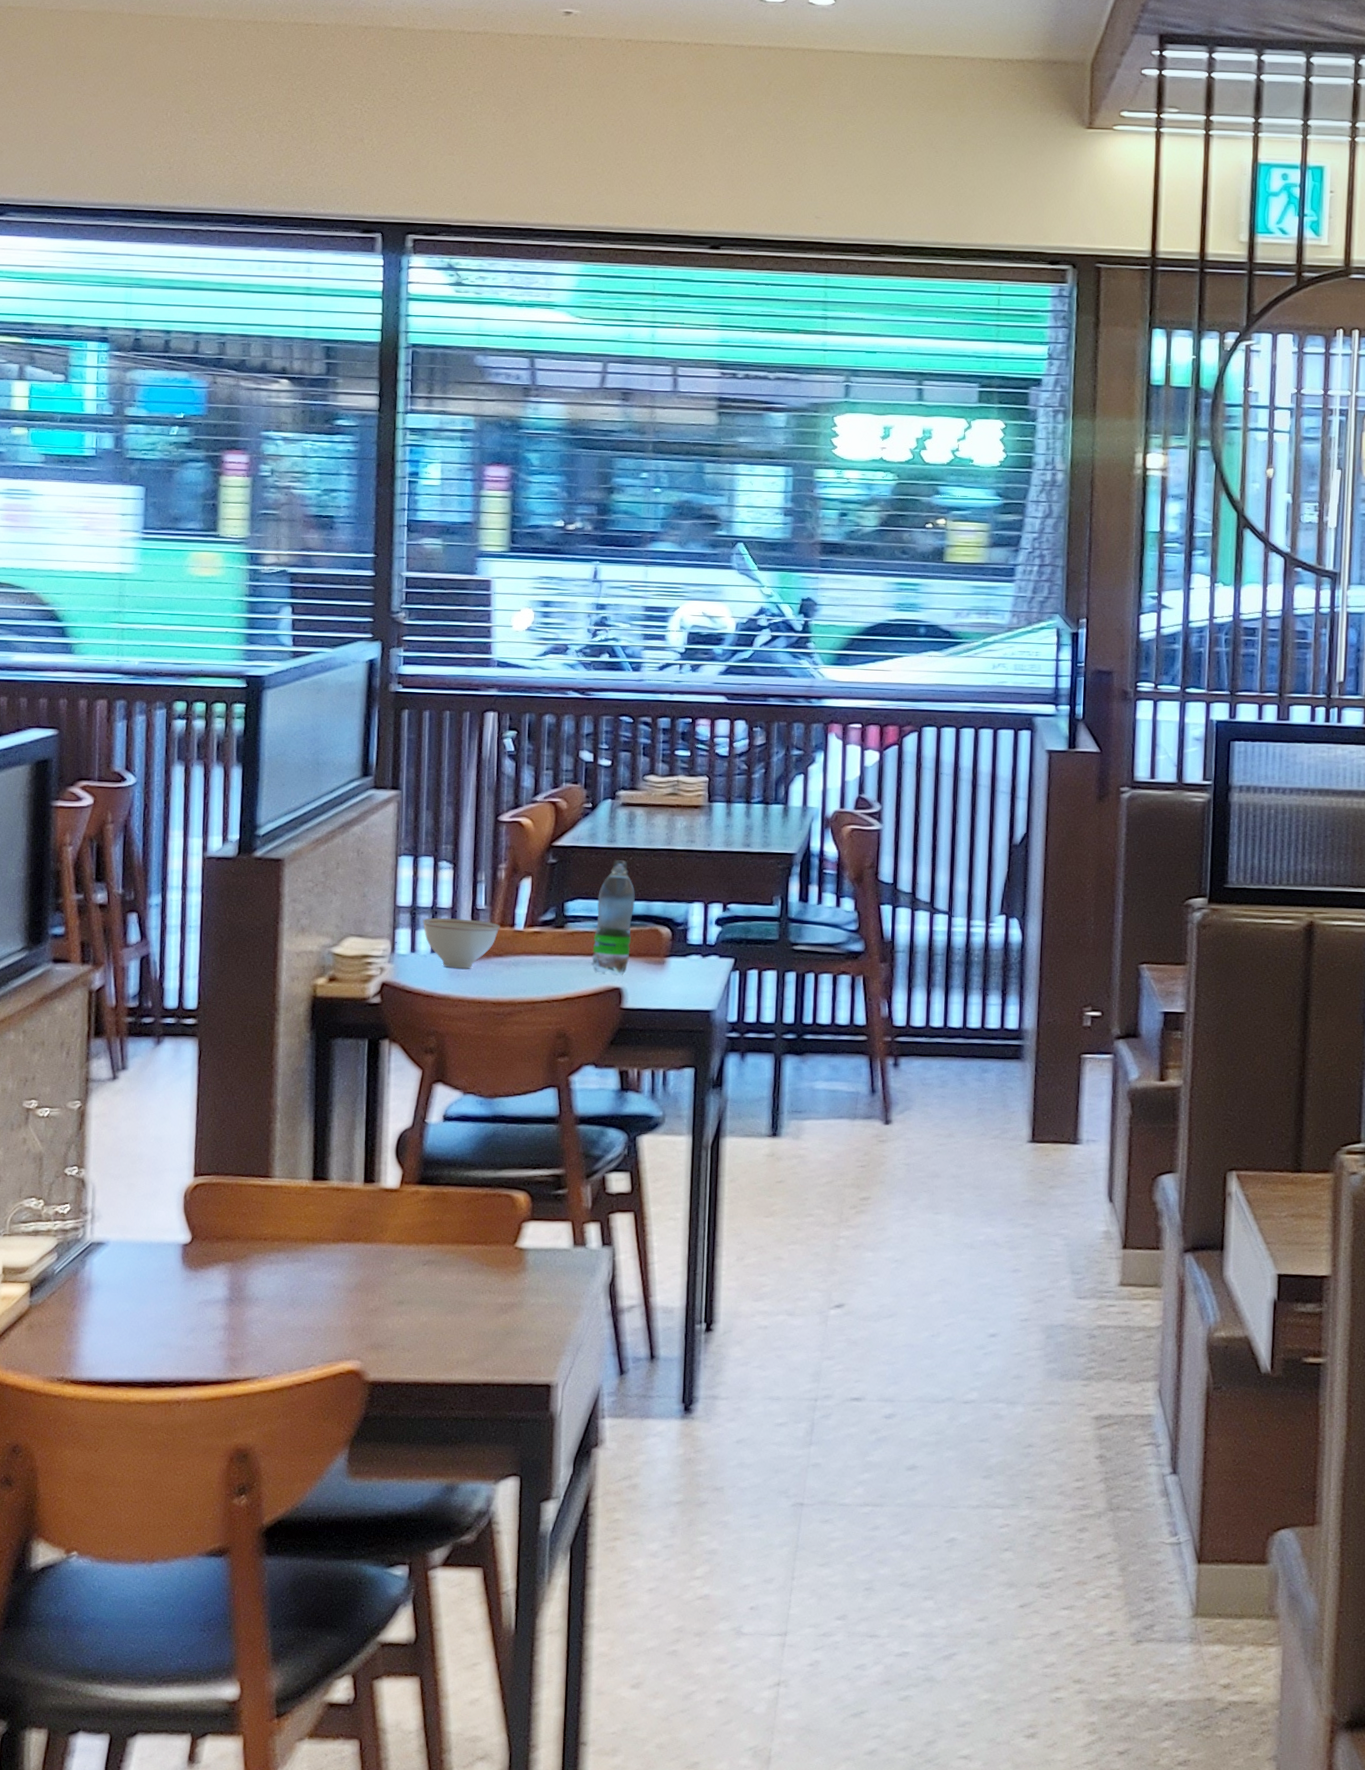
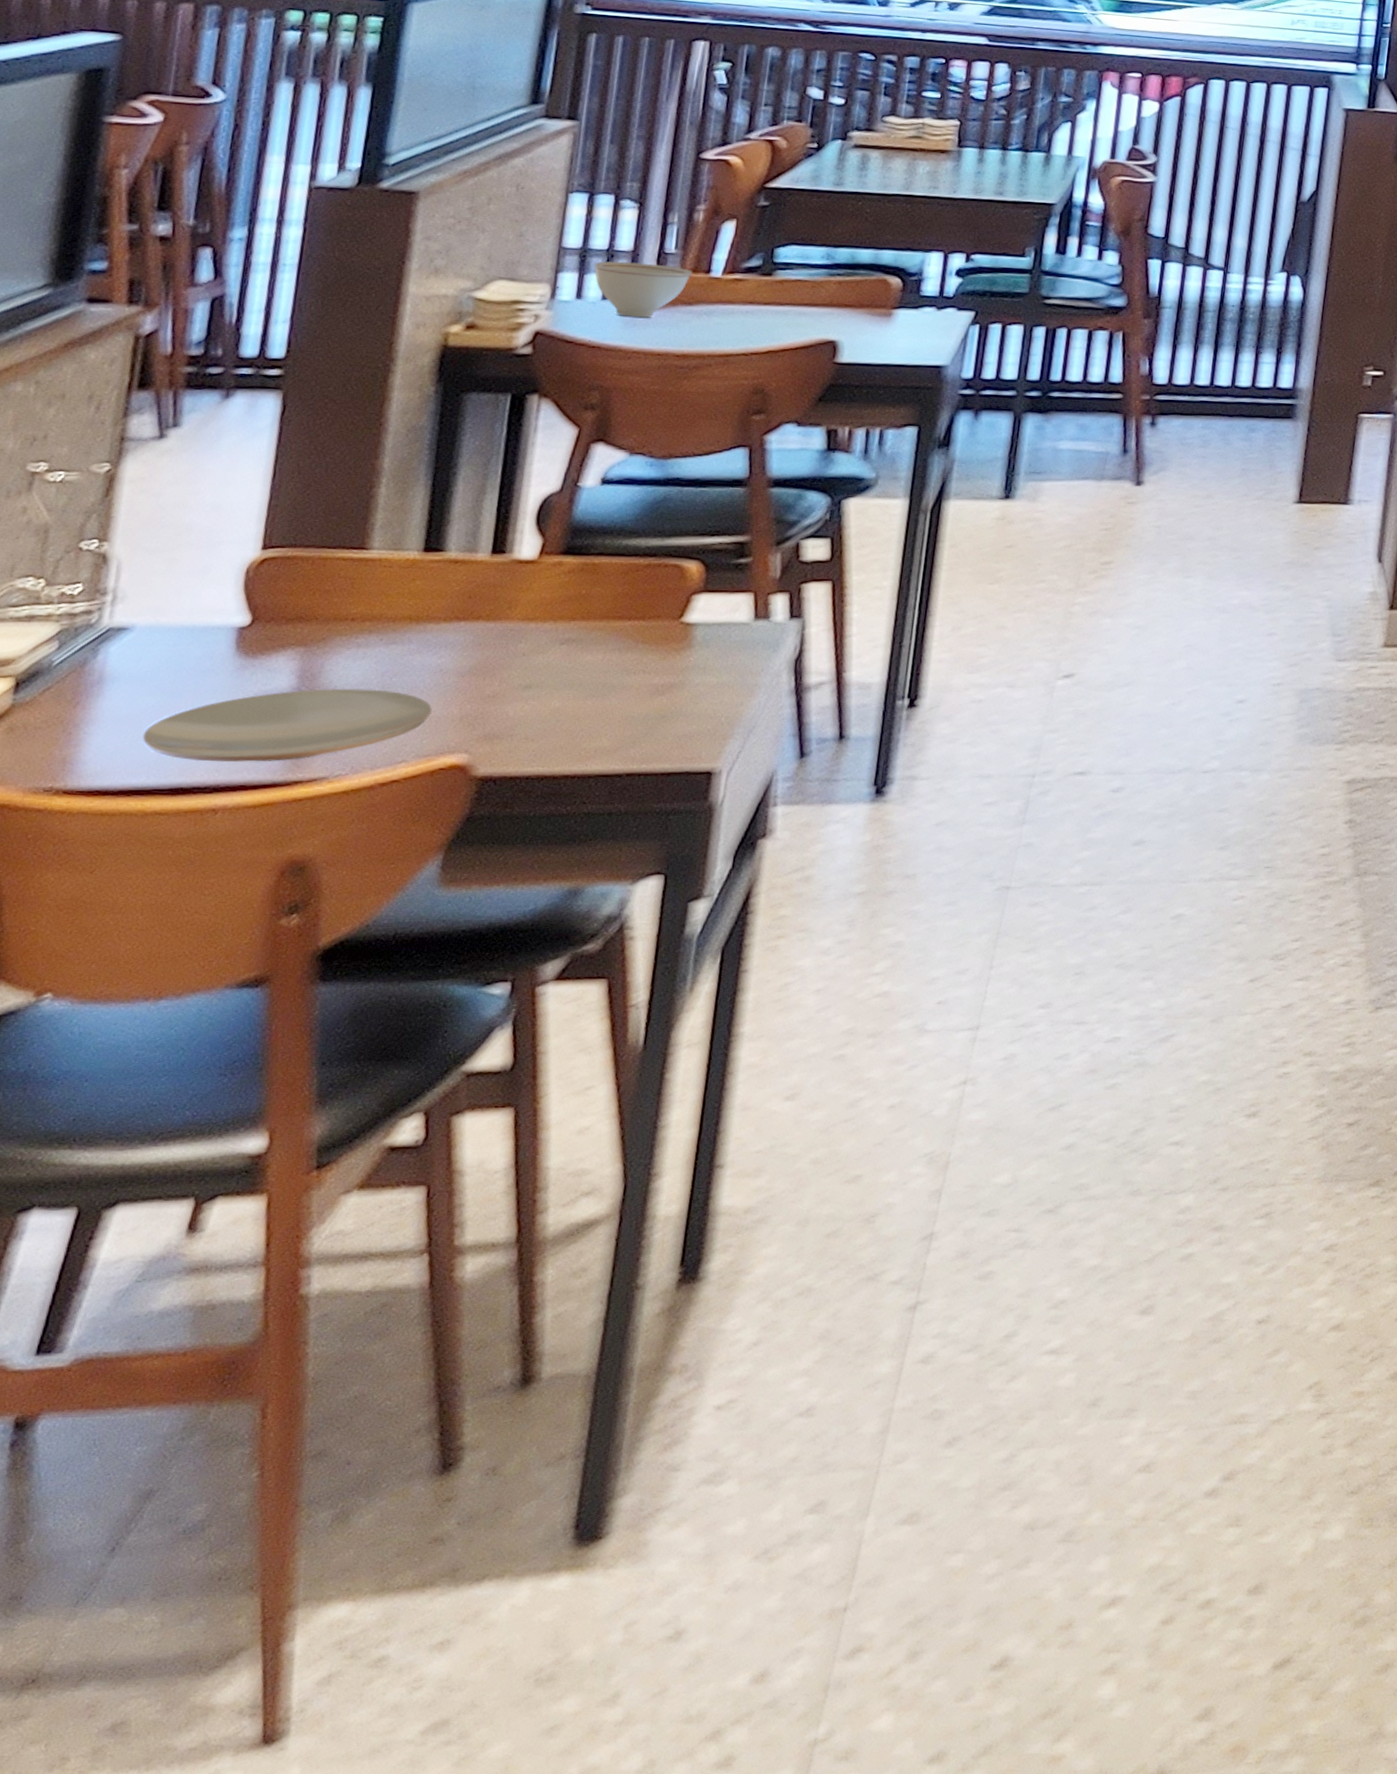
plate: none [122,1299,330,1362] -> present [142,688,432,762]
bottle: present [592,860,635,976] -> none [803,204,862,328]

